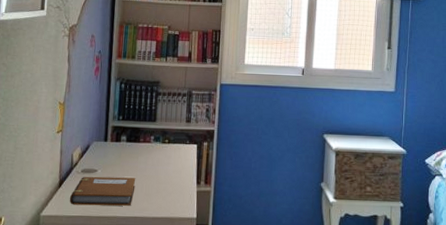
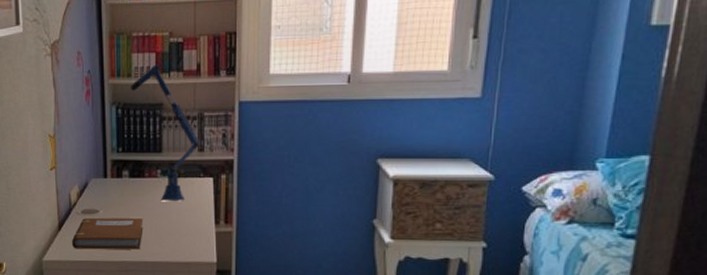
desk lamp: none [134,50,188,164] -> present [131,65,200,201]

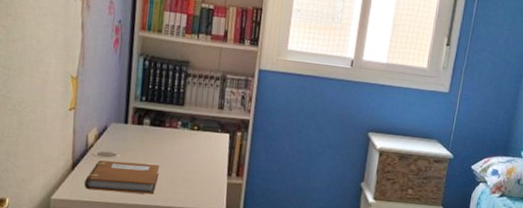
desk lamp: present [131,65,200,201] -> none [160,25,221,152]

